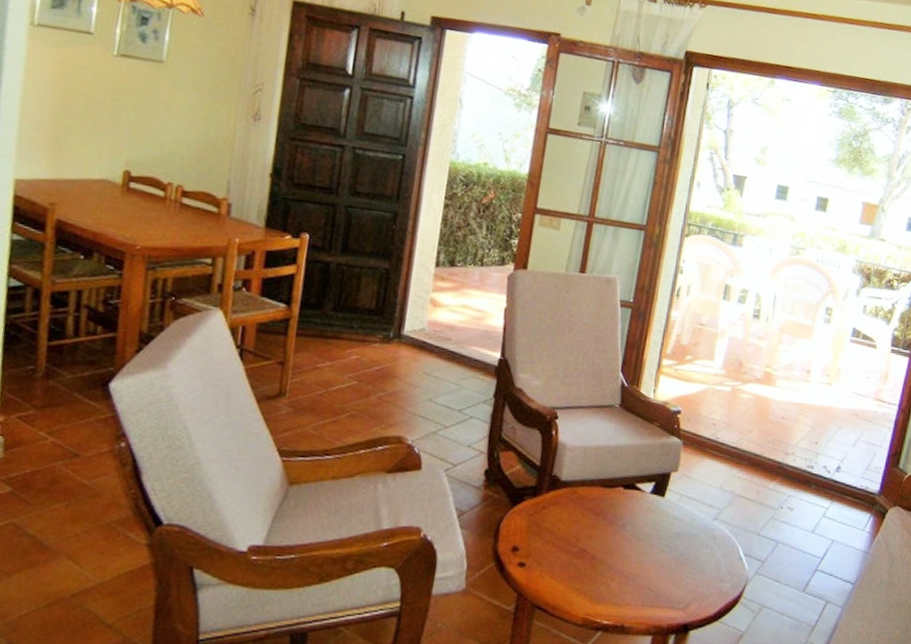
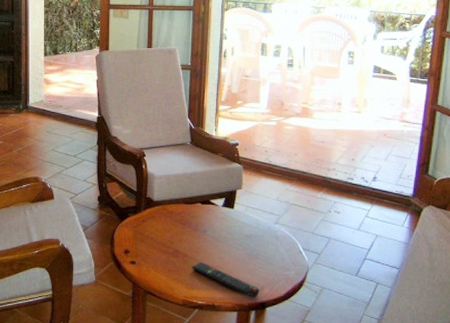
remote control: none [600,566,685,618] -> present [192,261,260,298]

